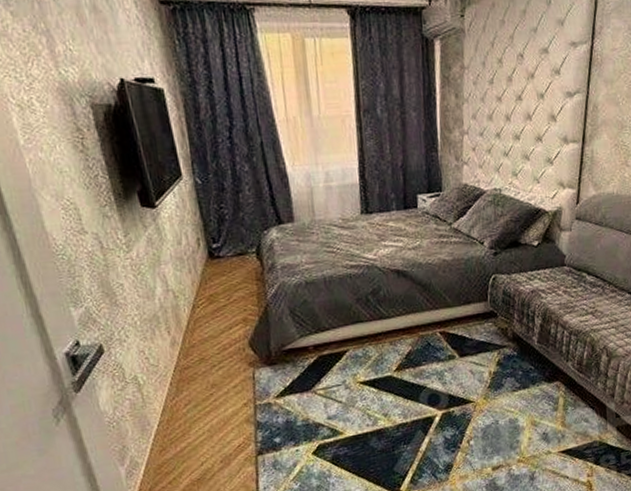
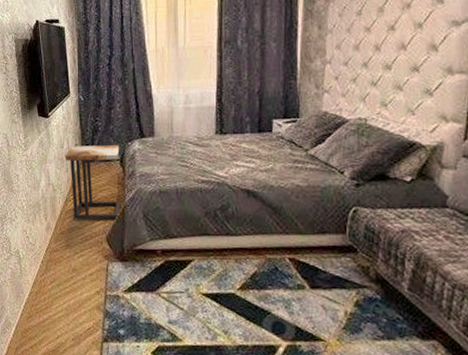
side table: none [184,235,262,328] -> present [65,145,121,220]

